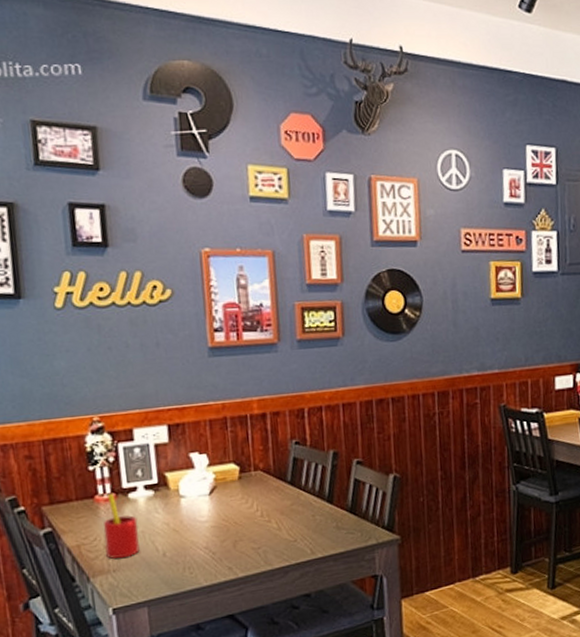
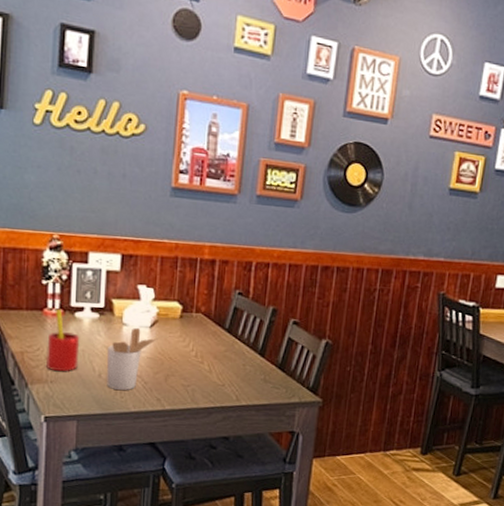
utensil holder: none [167,497,220,567] -> present [107,327,158,391]

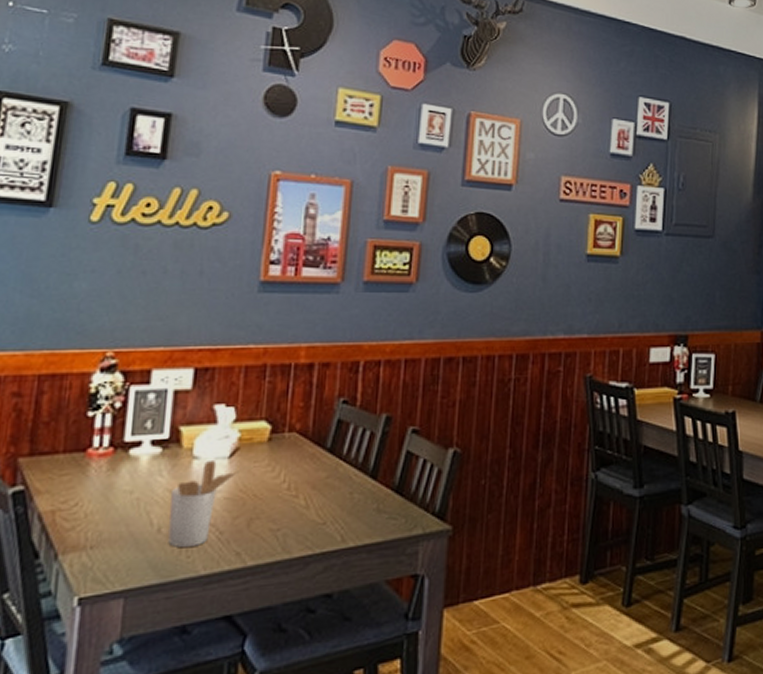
straw: present [45,310,80,372] -> none [85,448,135,532]

